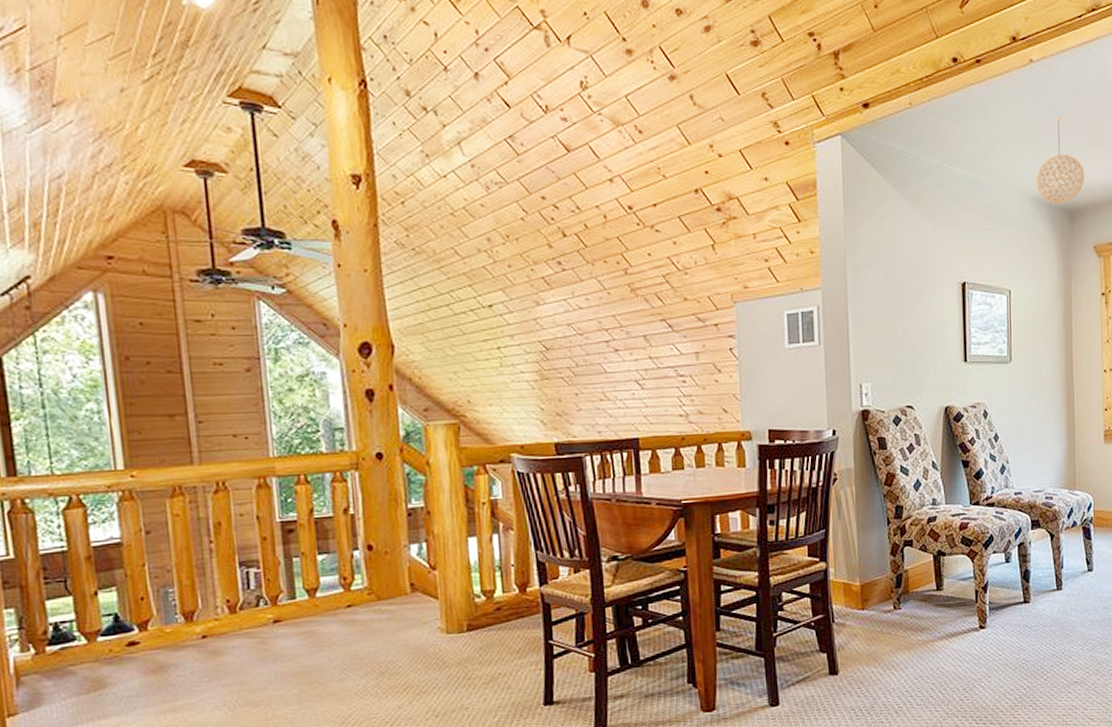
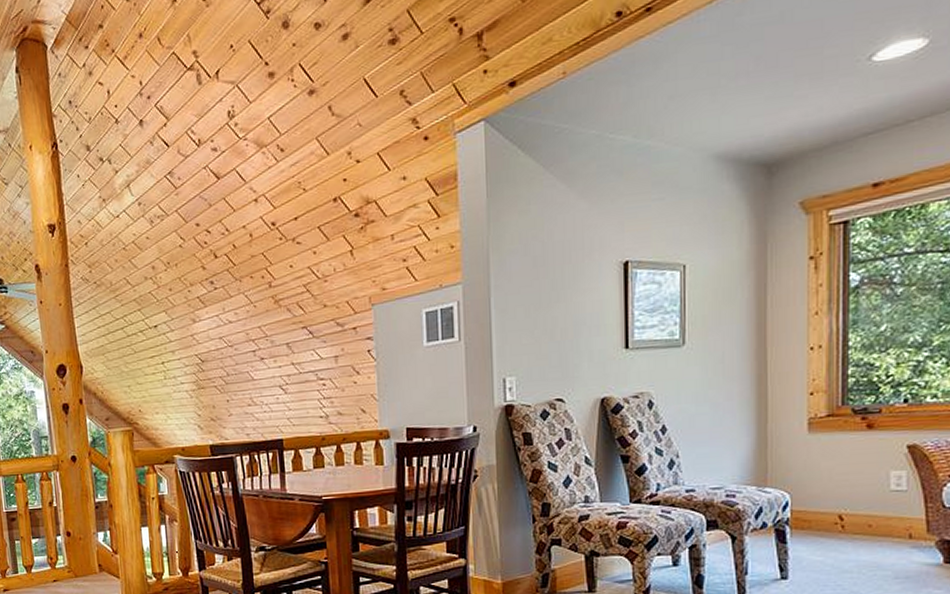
pendant light: present [1035,118,1085,204] -> none [721,56,790,160]

